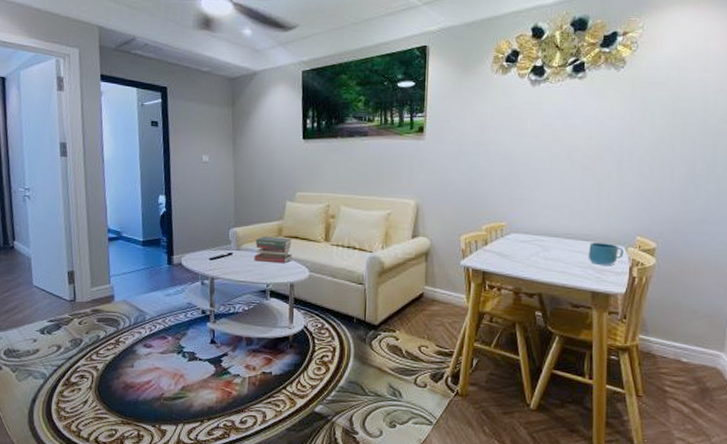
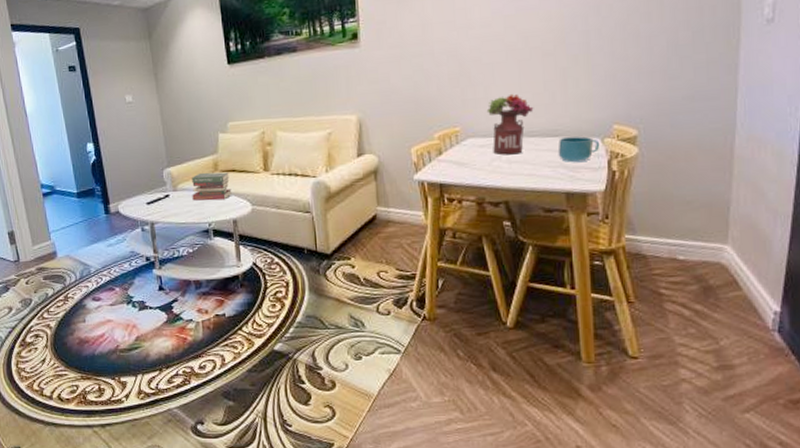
flower arrangement: none [530,198,571,253] -> present [486,93,534,155]

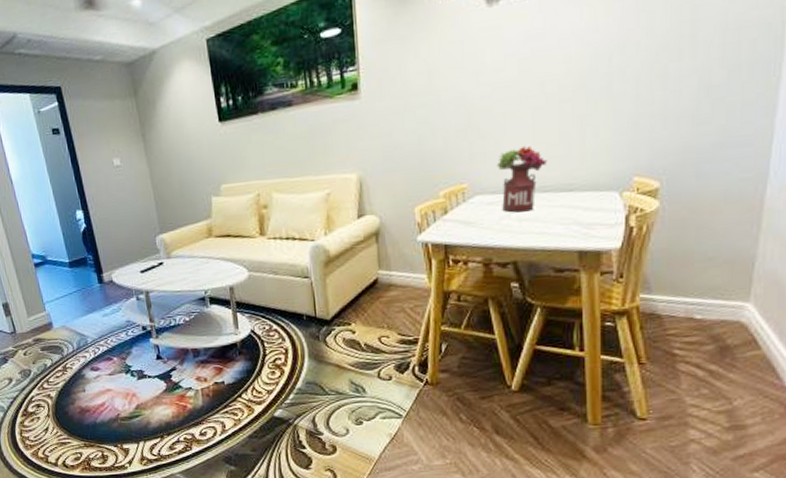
books: present [192,172,232,201] -> none [186,237,228,268]
cup: present [558,136,599,162] -> none [572,190,616,219]

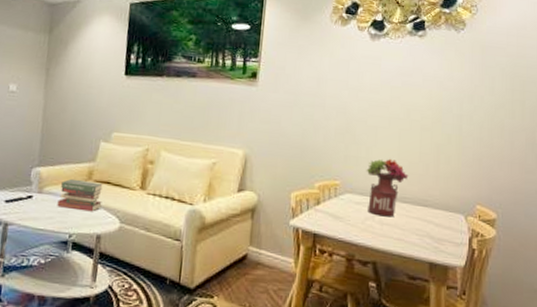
books: none [186,237,228,268] -> present [57,178,103,212]

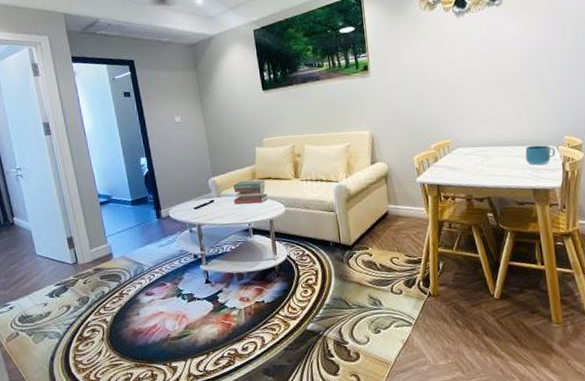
flower arrangement: present [366,158,409,217] -> none [470,112,506,161]
cup: none [426,209,462,235] -> present [525,145,555,165]

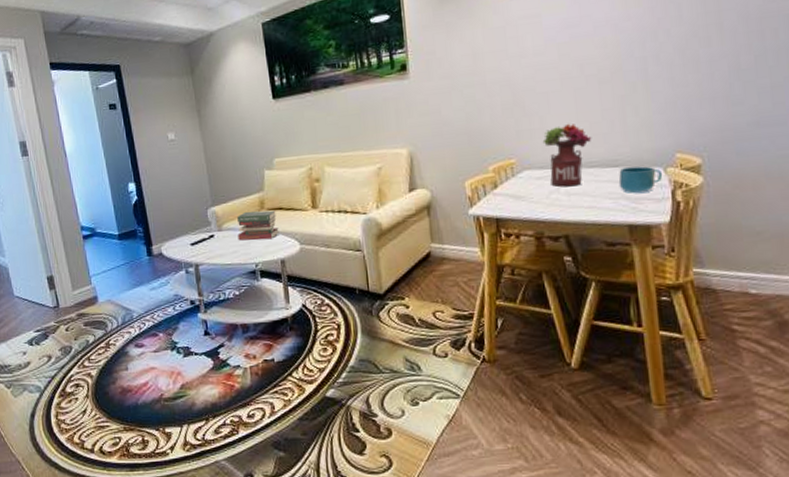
flower arrangement: none [470,112,506,161] -> present [542,123,592,187]

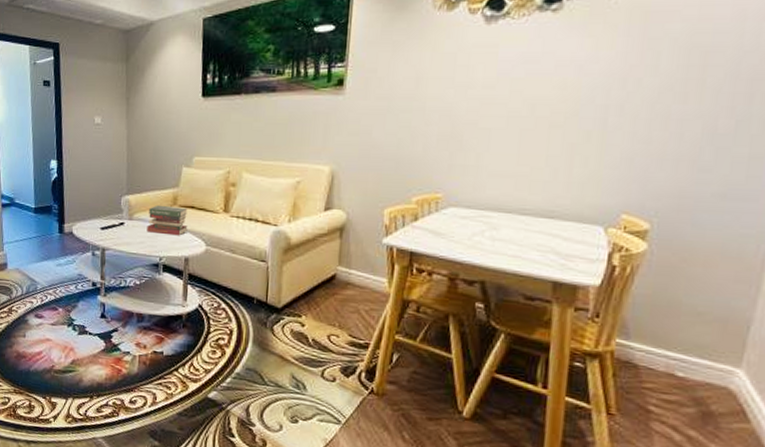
flower arrangement: present [542,123,592,187] -> none [475,164,531,232]
cup: present [618,166,662,193] -> none [550,221,601,250]

